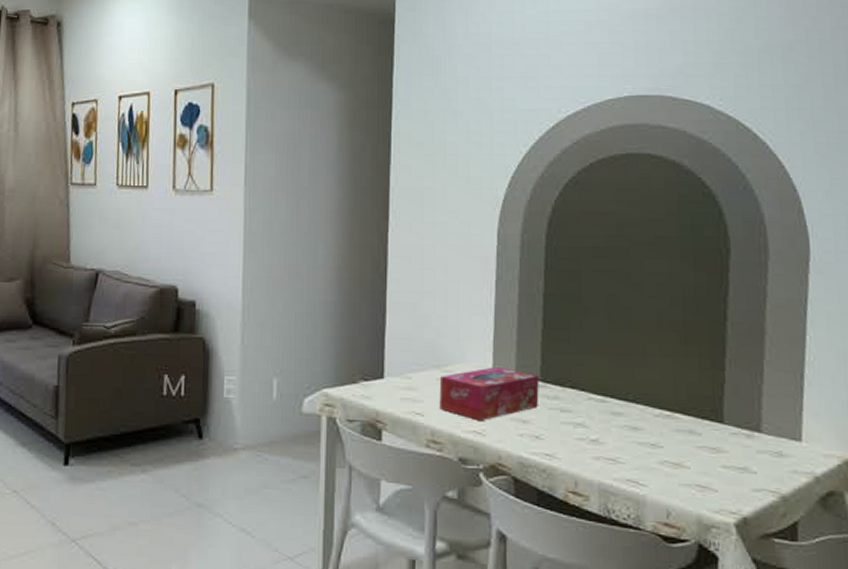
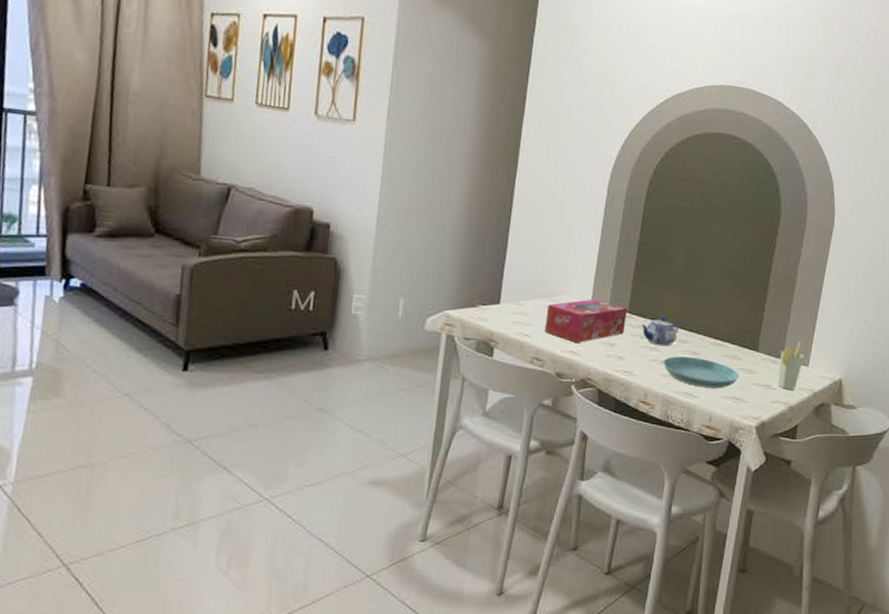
teapot: none [558,384,610,421] -> present [640,316,680,347]
saucer: none [594,433,702,474] -> present [663,356,740,389]
cup: none [757,407,793,474] -> present [778,341,804,390]

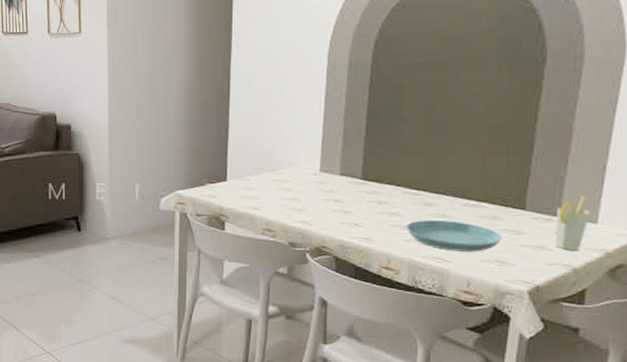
tissue box: present [544,298,627,343] -> none [273,168,360,212]
teapot: present [640,316,680,347] -> none [377,180,423,211]

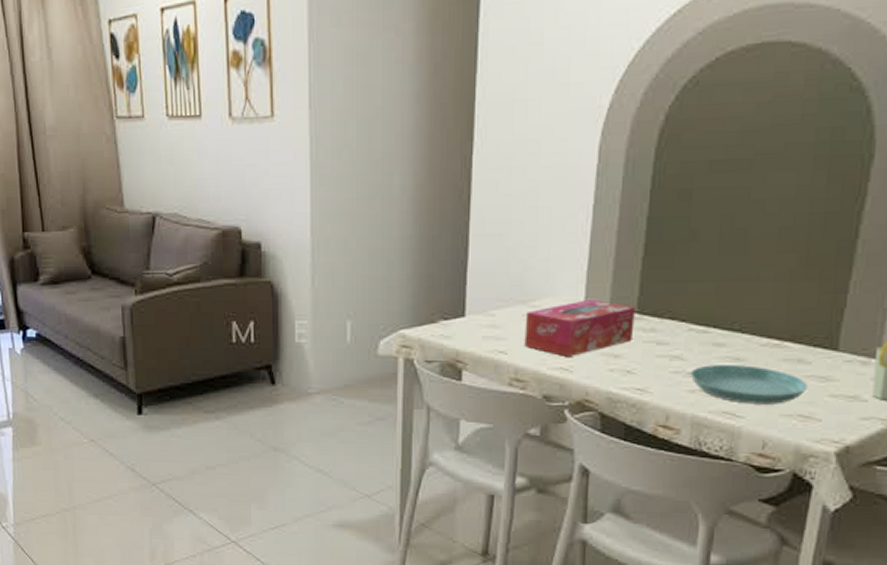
tissue box: none [273,168,360,212] -> present [524,298,635,356]

